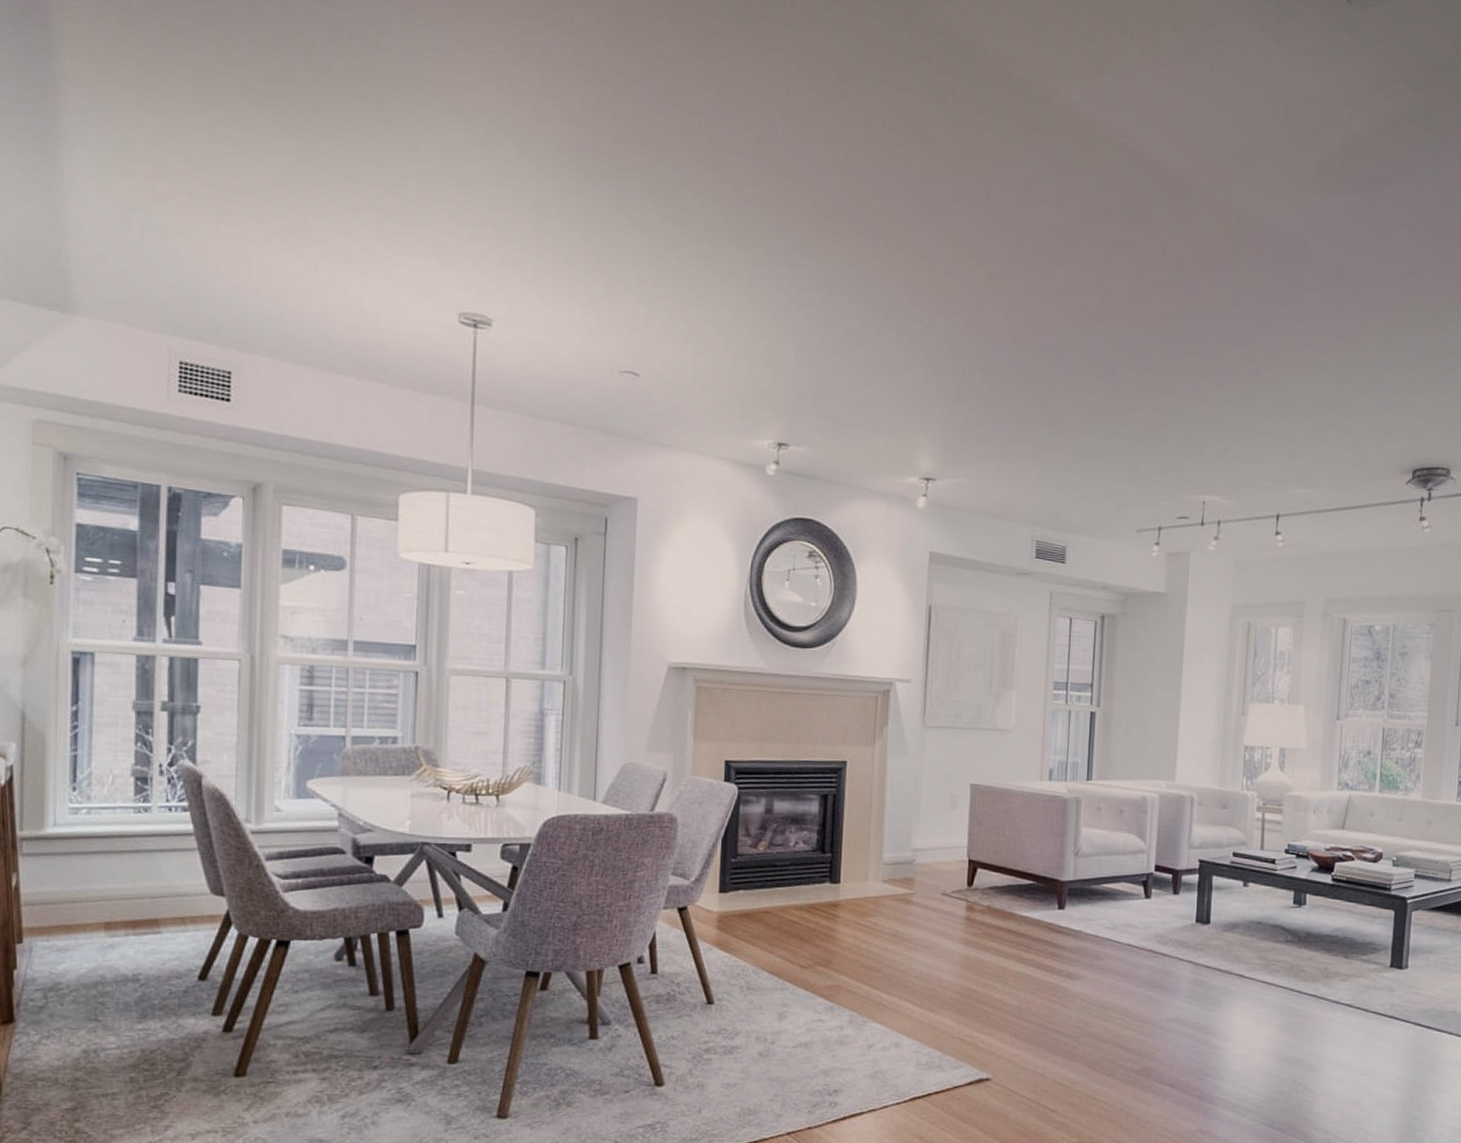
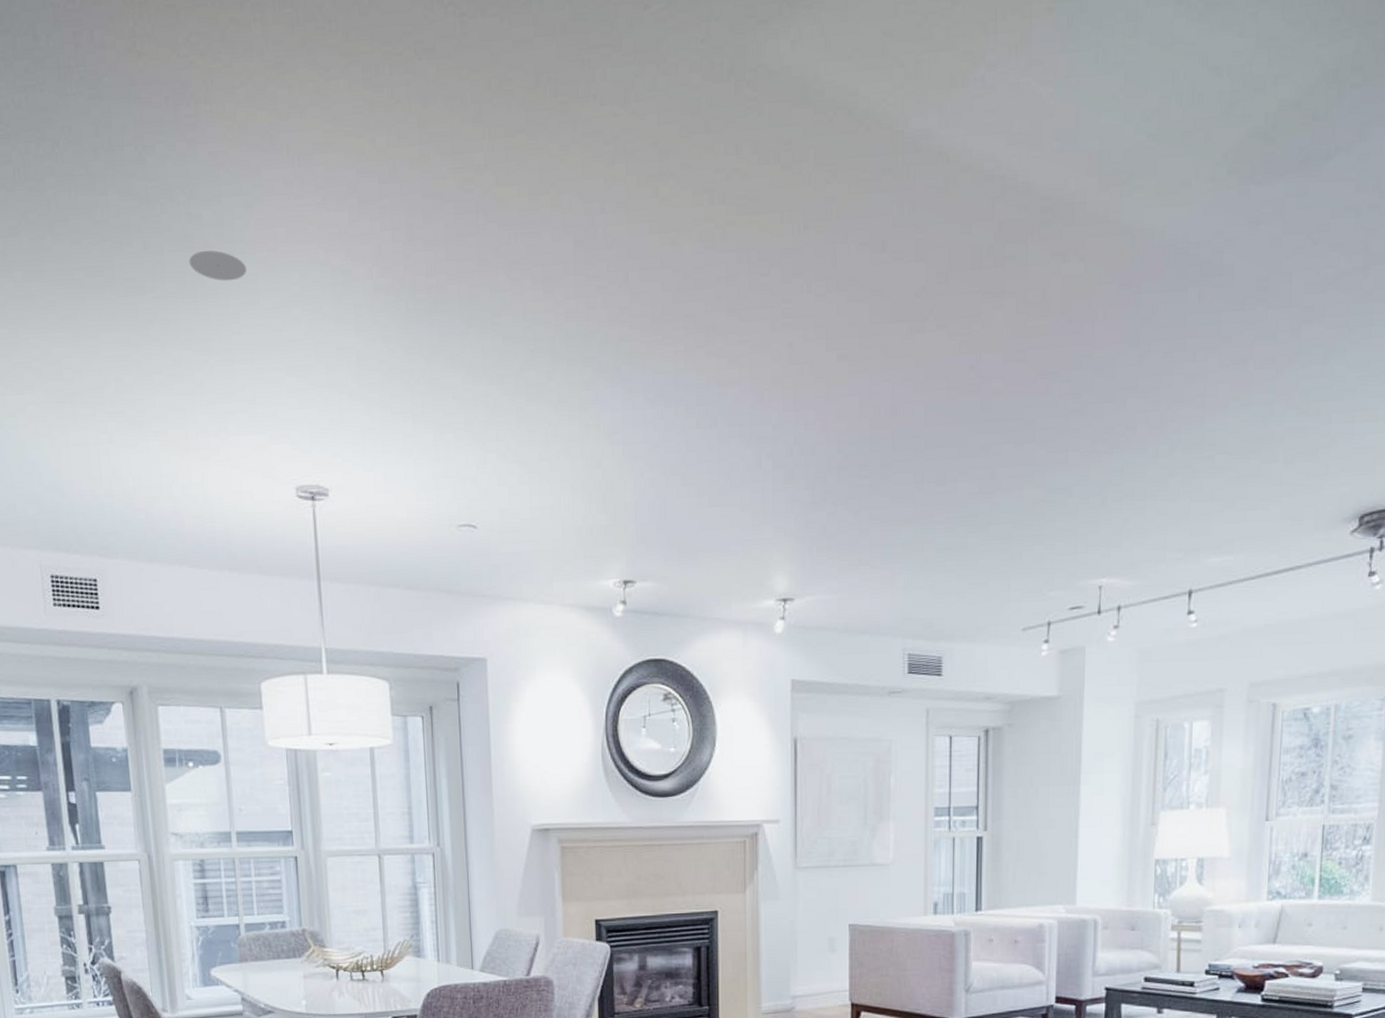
smoke detector: none [372,82,432,115] -> present [189,250,247,282]

